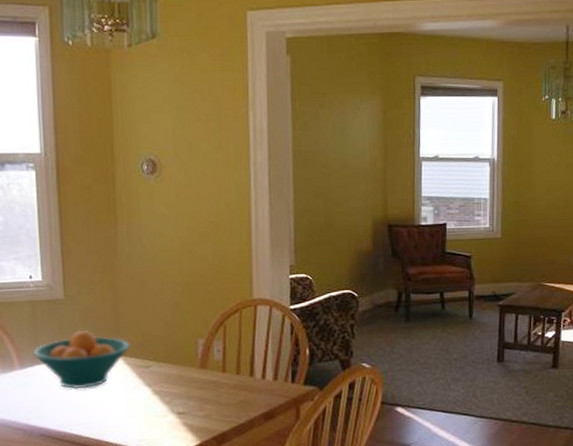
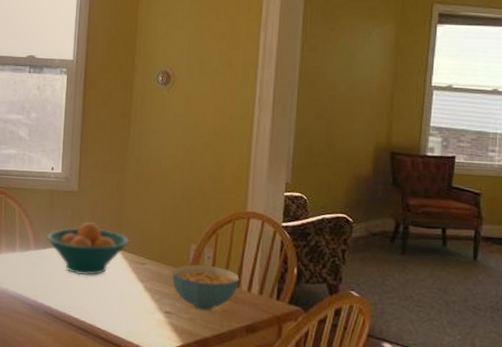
cereal bowl: none [182,358,253,405] -> present [173,264,240,311]

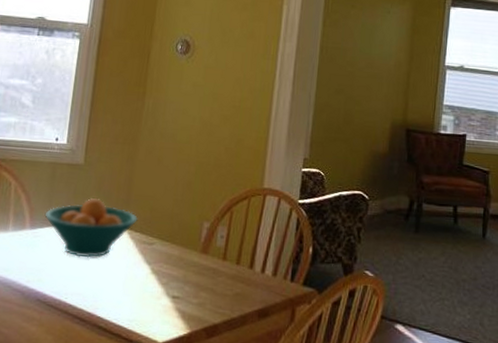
cereal bowl: present [173,264,240,311] -> none [182,244,253,294]

